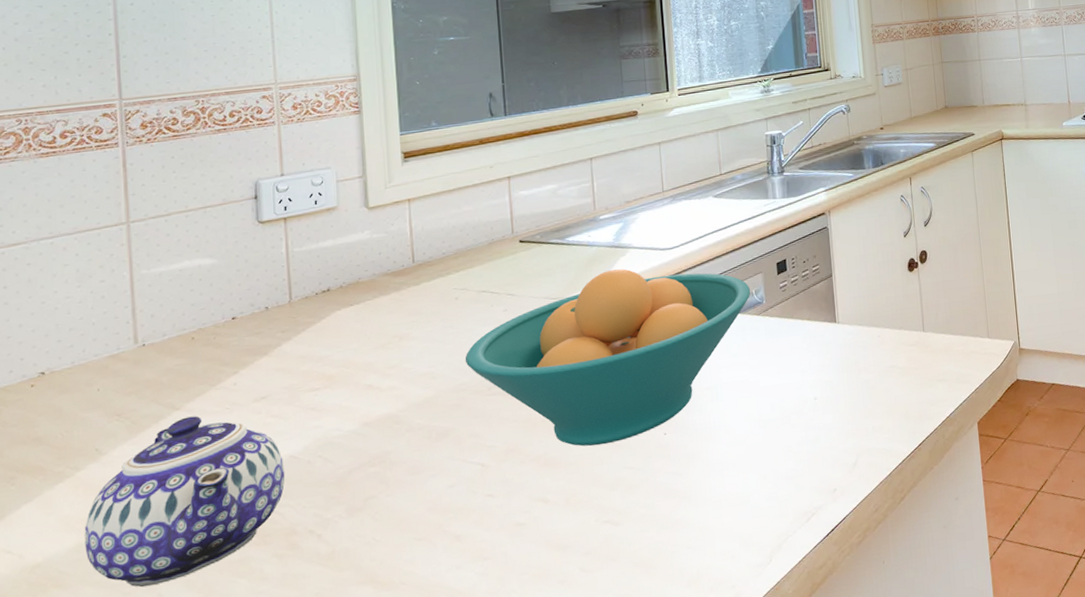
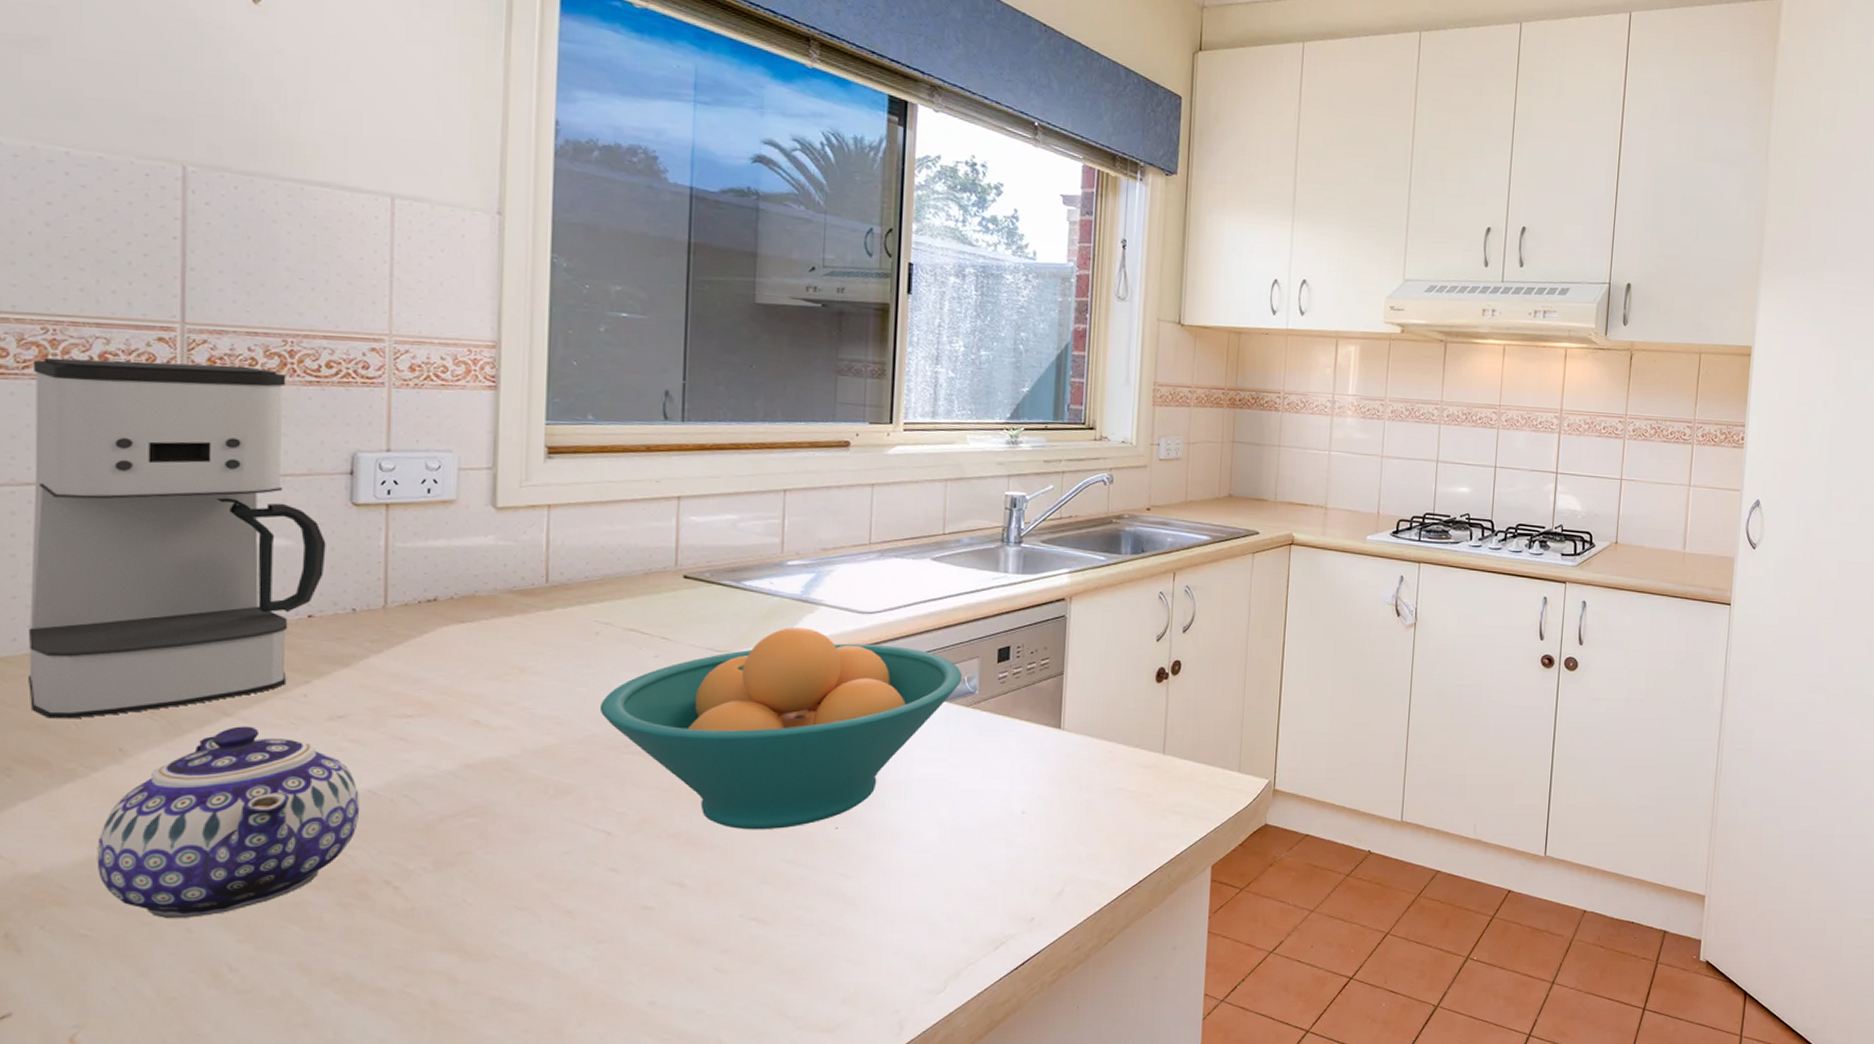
coffee maker: none [12,125,242,433] -> present [28,357,326,719]

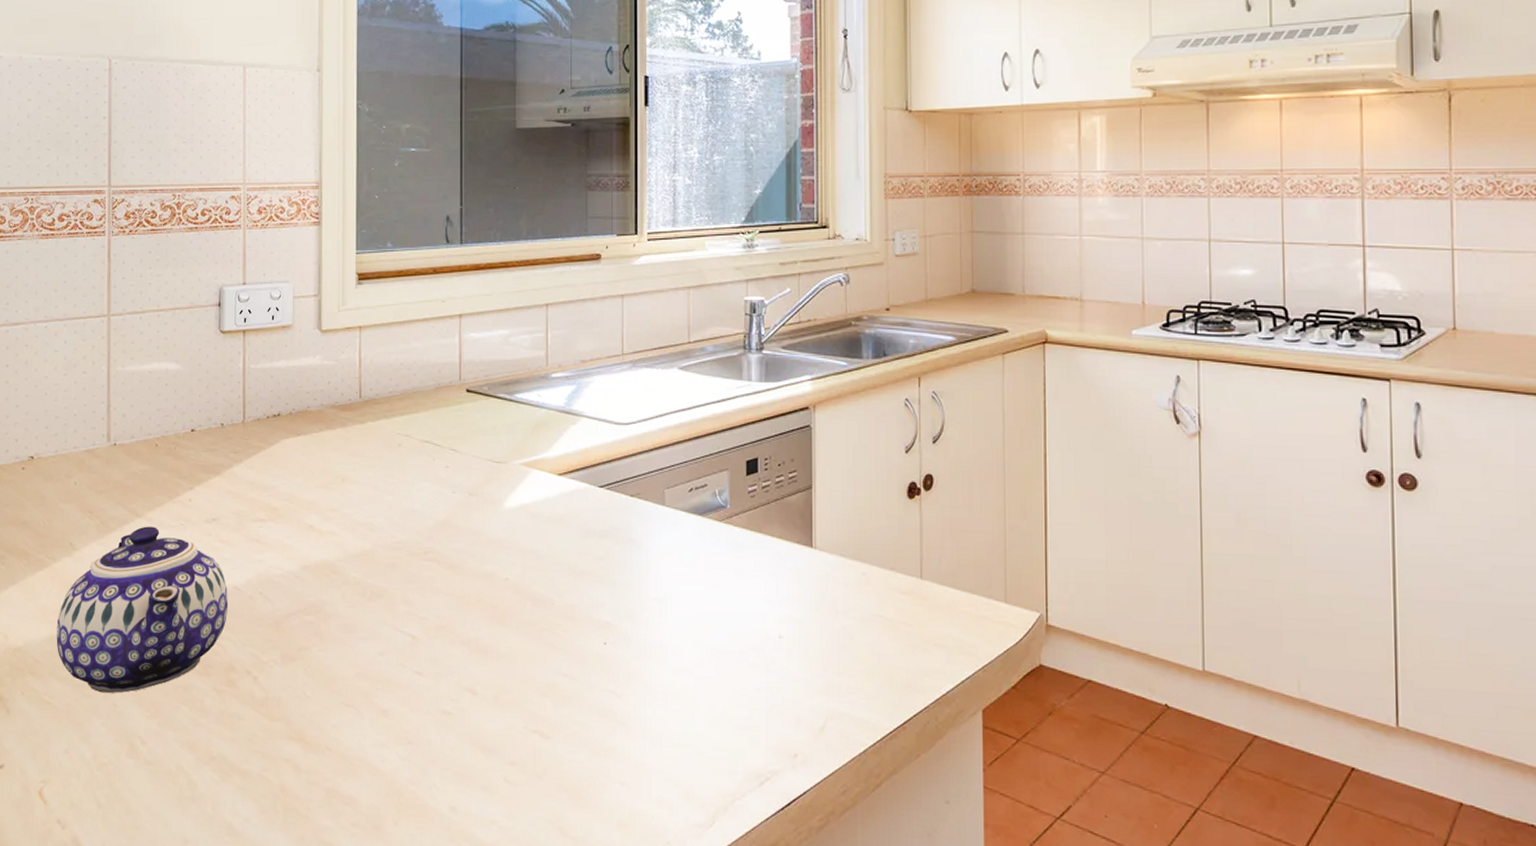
coffee maker: present [28,357,326,719] -> none [15,218,203,517]
fruit bowl: present [599,628,963,830] -> none [403,439,714,642]

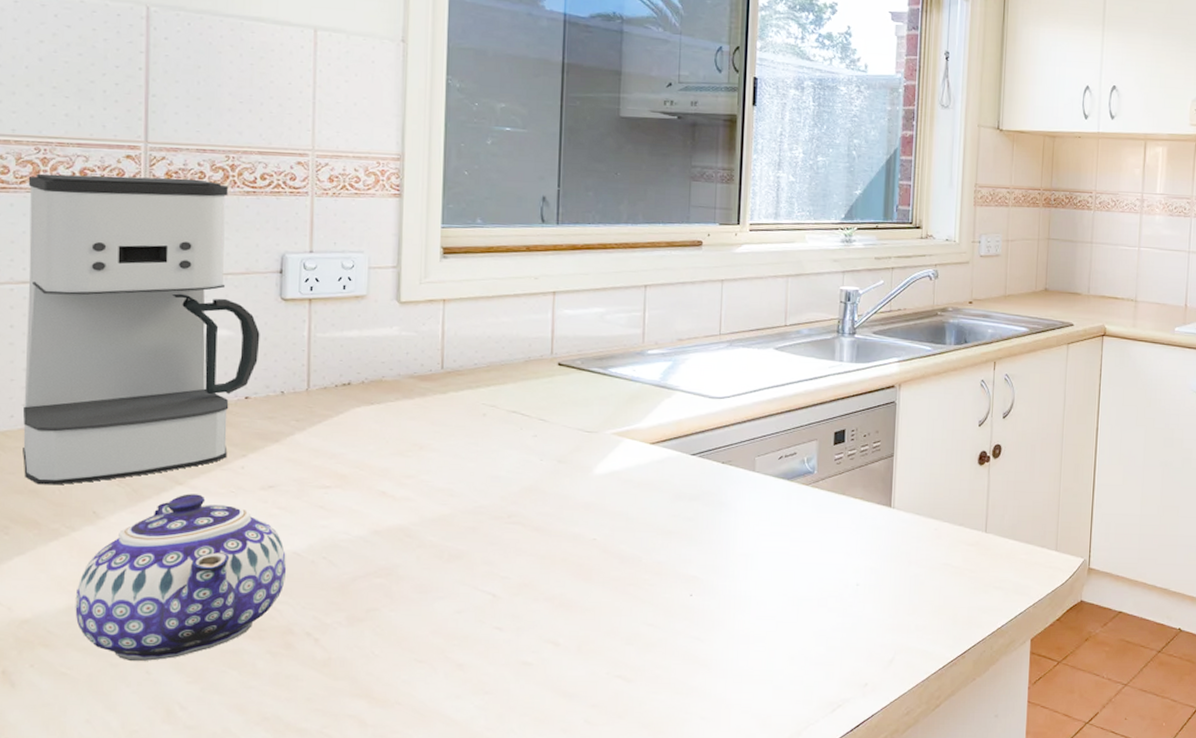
coffee maker: none [15,218,203,517] -> present [22,173,260,485]

